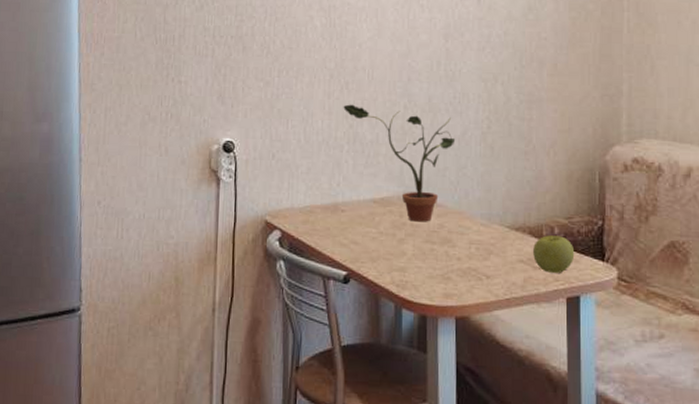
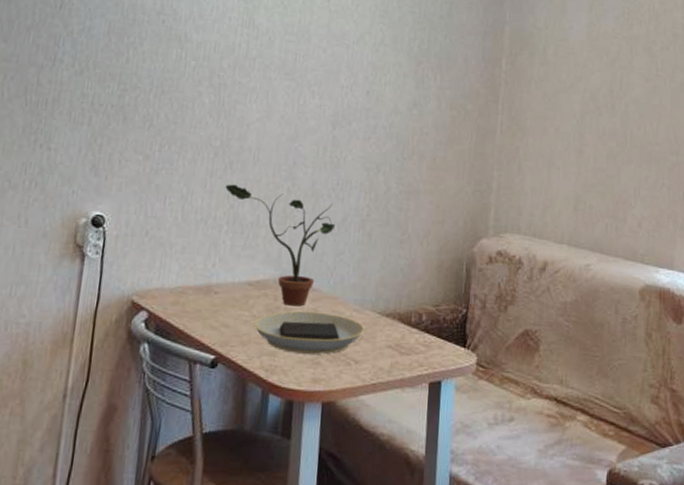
plate: none [382,226,494,270] -> present [254,310,365,355]
apple: present [533,235,575,273] -> none [401,322,440,359]

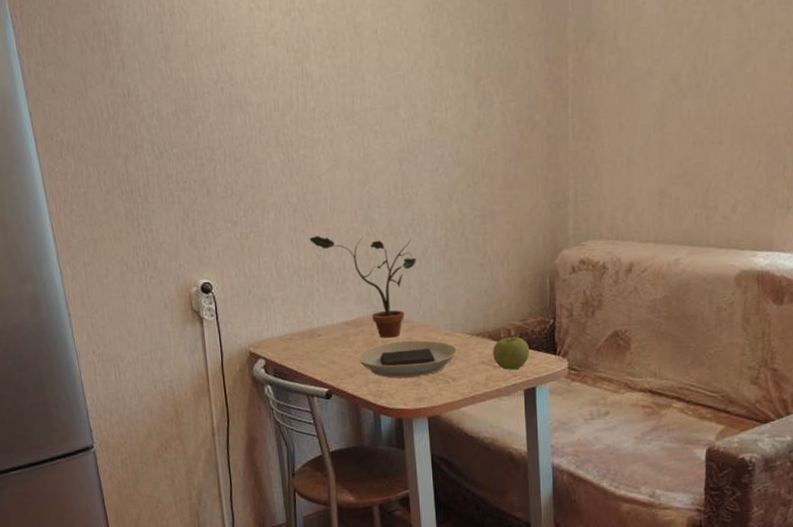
apple: none [401,322,440,359] -> present [493,337,530,370]

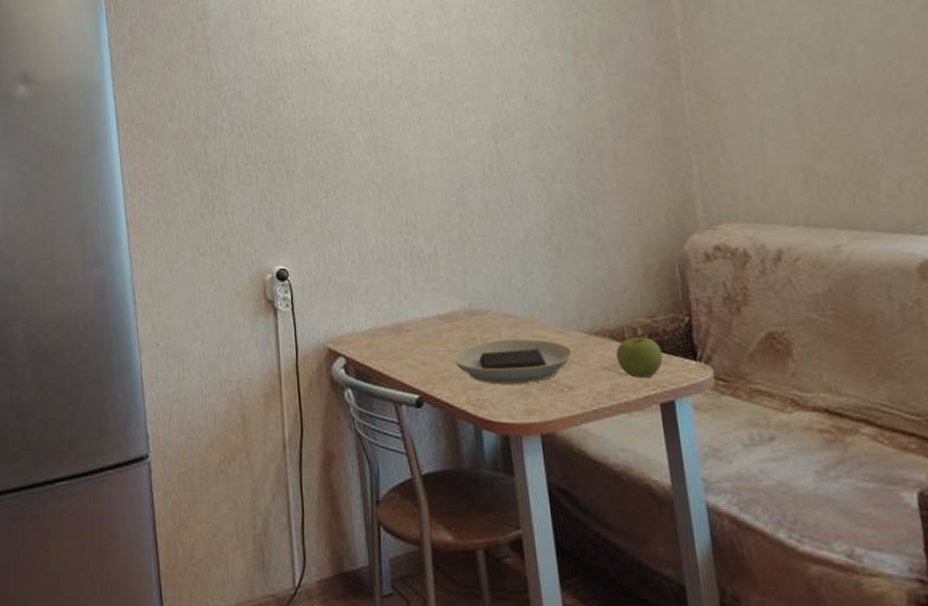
potted plant: present [309,236,417,338] -> none [396,218,519,336]

